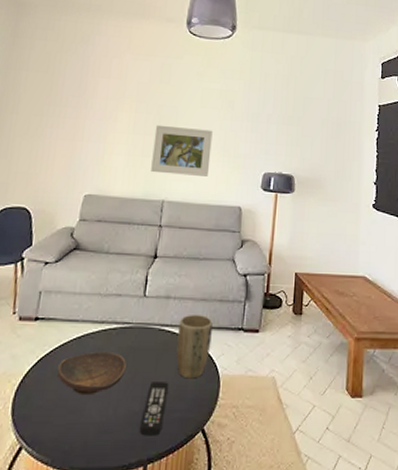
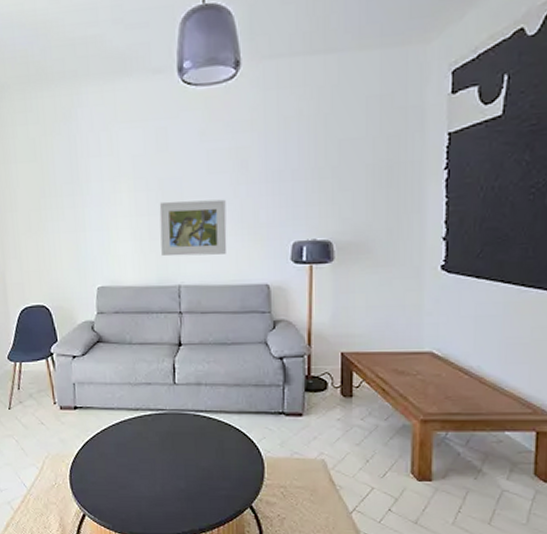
decorative bowl: present [57,351,126,396] -> none [103,435,167,474]
remote control: present [139,382,168,436] -> none [187,463,211,510]
plant pot: present [176,314,213,379] -> none [214,399,250,461]

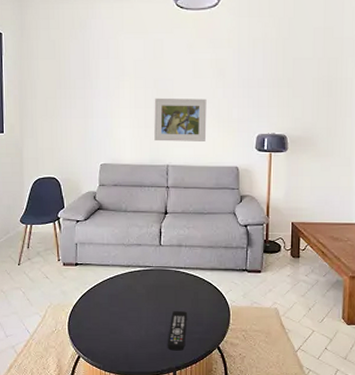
remote control: none [187,463,211,510] -> present [167,311,187,351]

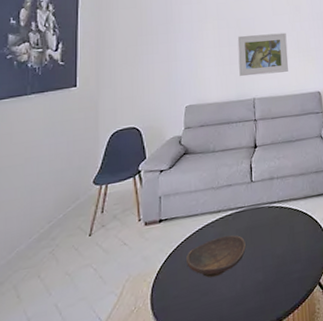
decorative bowl: none [98,288,151,321] -> present [186,235,246,278]
remote control: present [167,311,187,351] -> none [265,249,285,300]

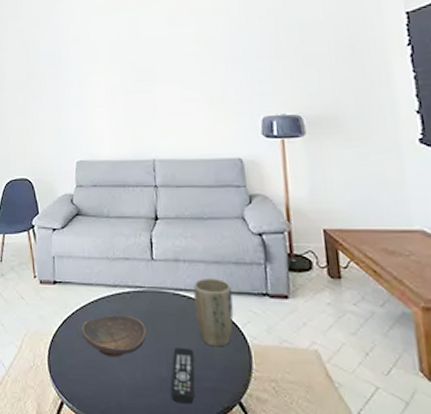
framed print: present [237,32,289,77] -> none [132,78,198,132]
remote control: none [265,249,285,300] -> present [170,348,195,404]
plant pot: none [284,187,315,244] -> present [193,277,234,347]

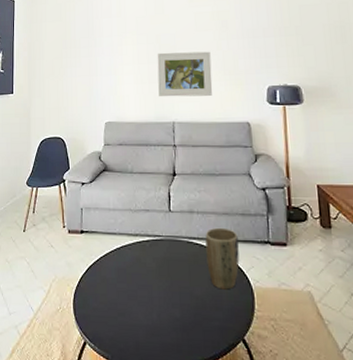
decorative bowl: present [82,314,146,358] -> none [105,261,163,301]
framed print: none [132,78,198,132] -> present [157,51,213,97]
remote control: present [170,348,195,404] -> none [182,291,204,342]

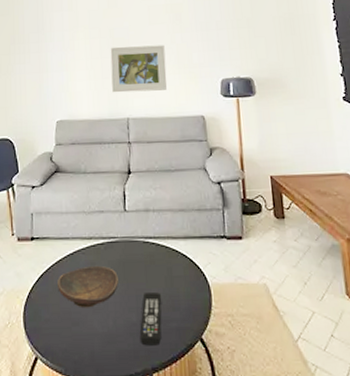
decorative bowl: none [105,261,163,301] -> present [57,265,118,308]
remote control: none [182,291,204,342] -> present [139,292,162,346]
plant pot: present [205,227,240,290] -> none [161,224,196,289]

